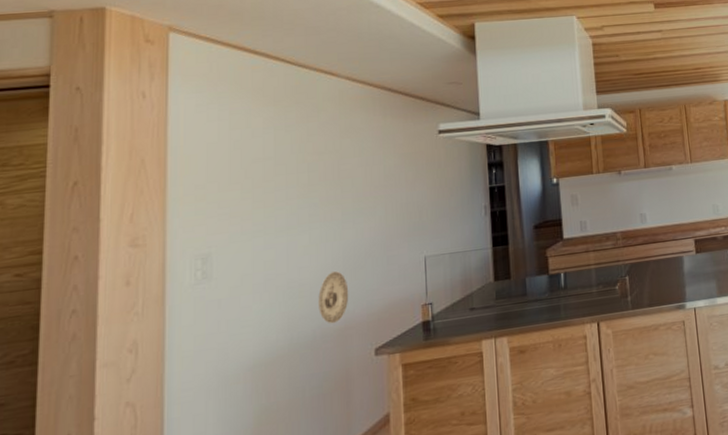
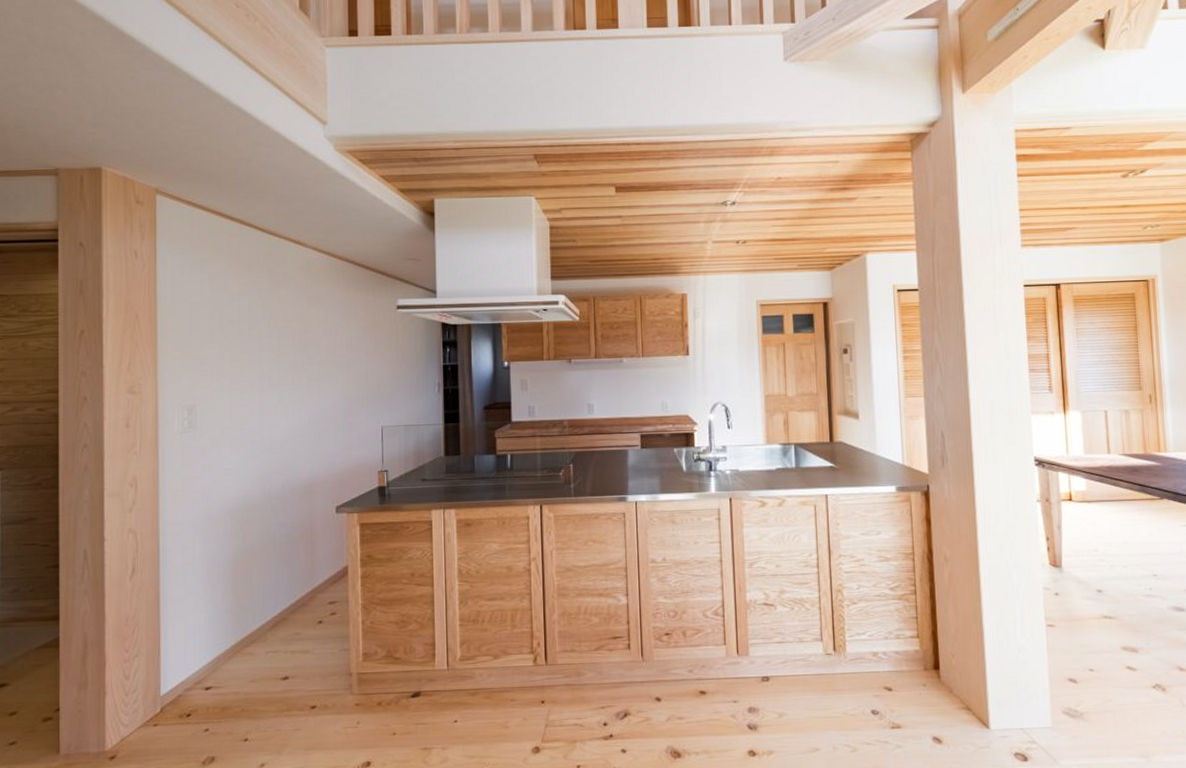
decorative plate: present [318,271,349,324] -> none [287,432,314,480]

